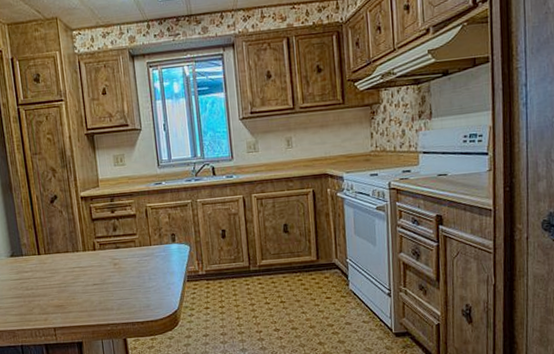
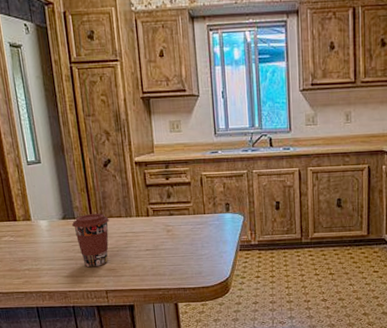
coffee cup: none [19,249,56,305] -> present [71,213,109,268]

